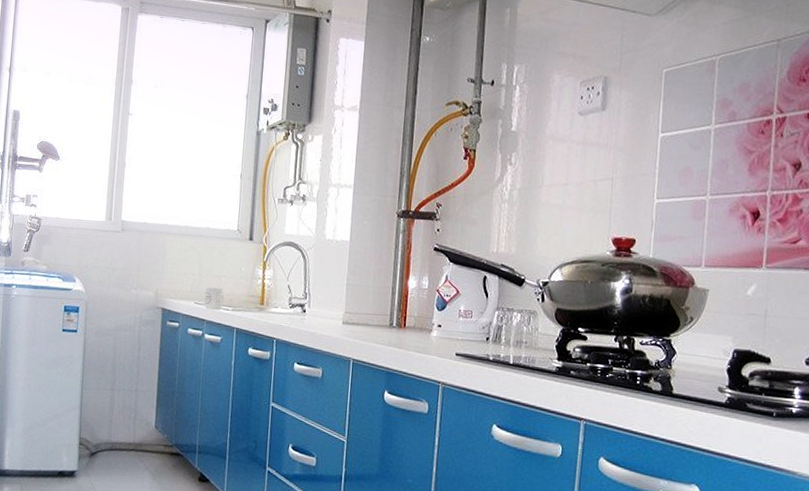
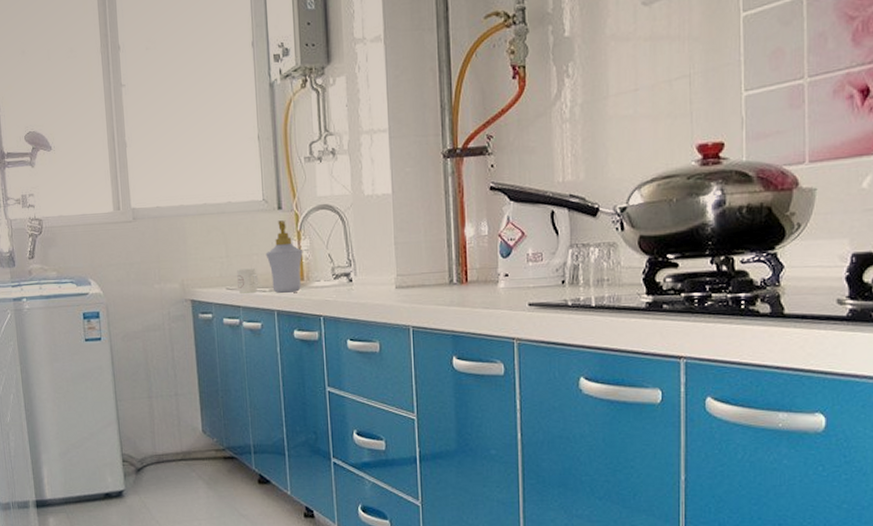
soap bottle: none [233,250,266,315] -> present [265,220,303,294]

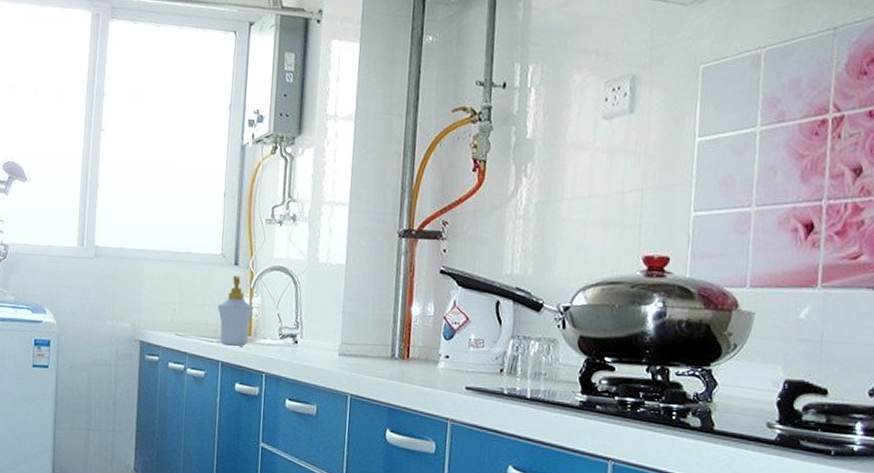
mug: present [237,268,259,295] -> none [186,317,208,342]

